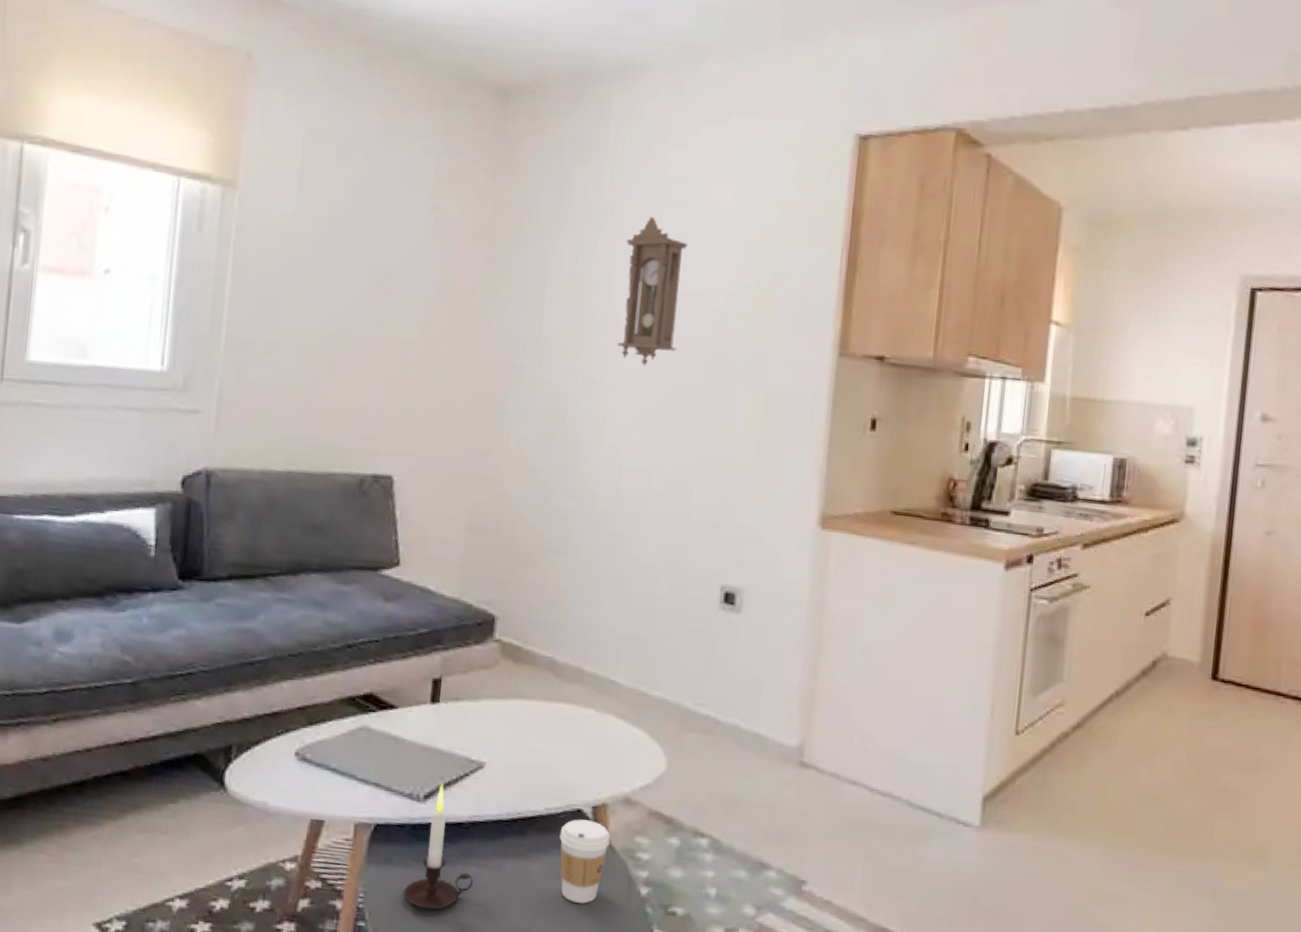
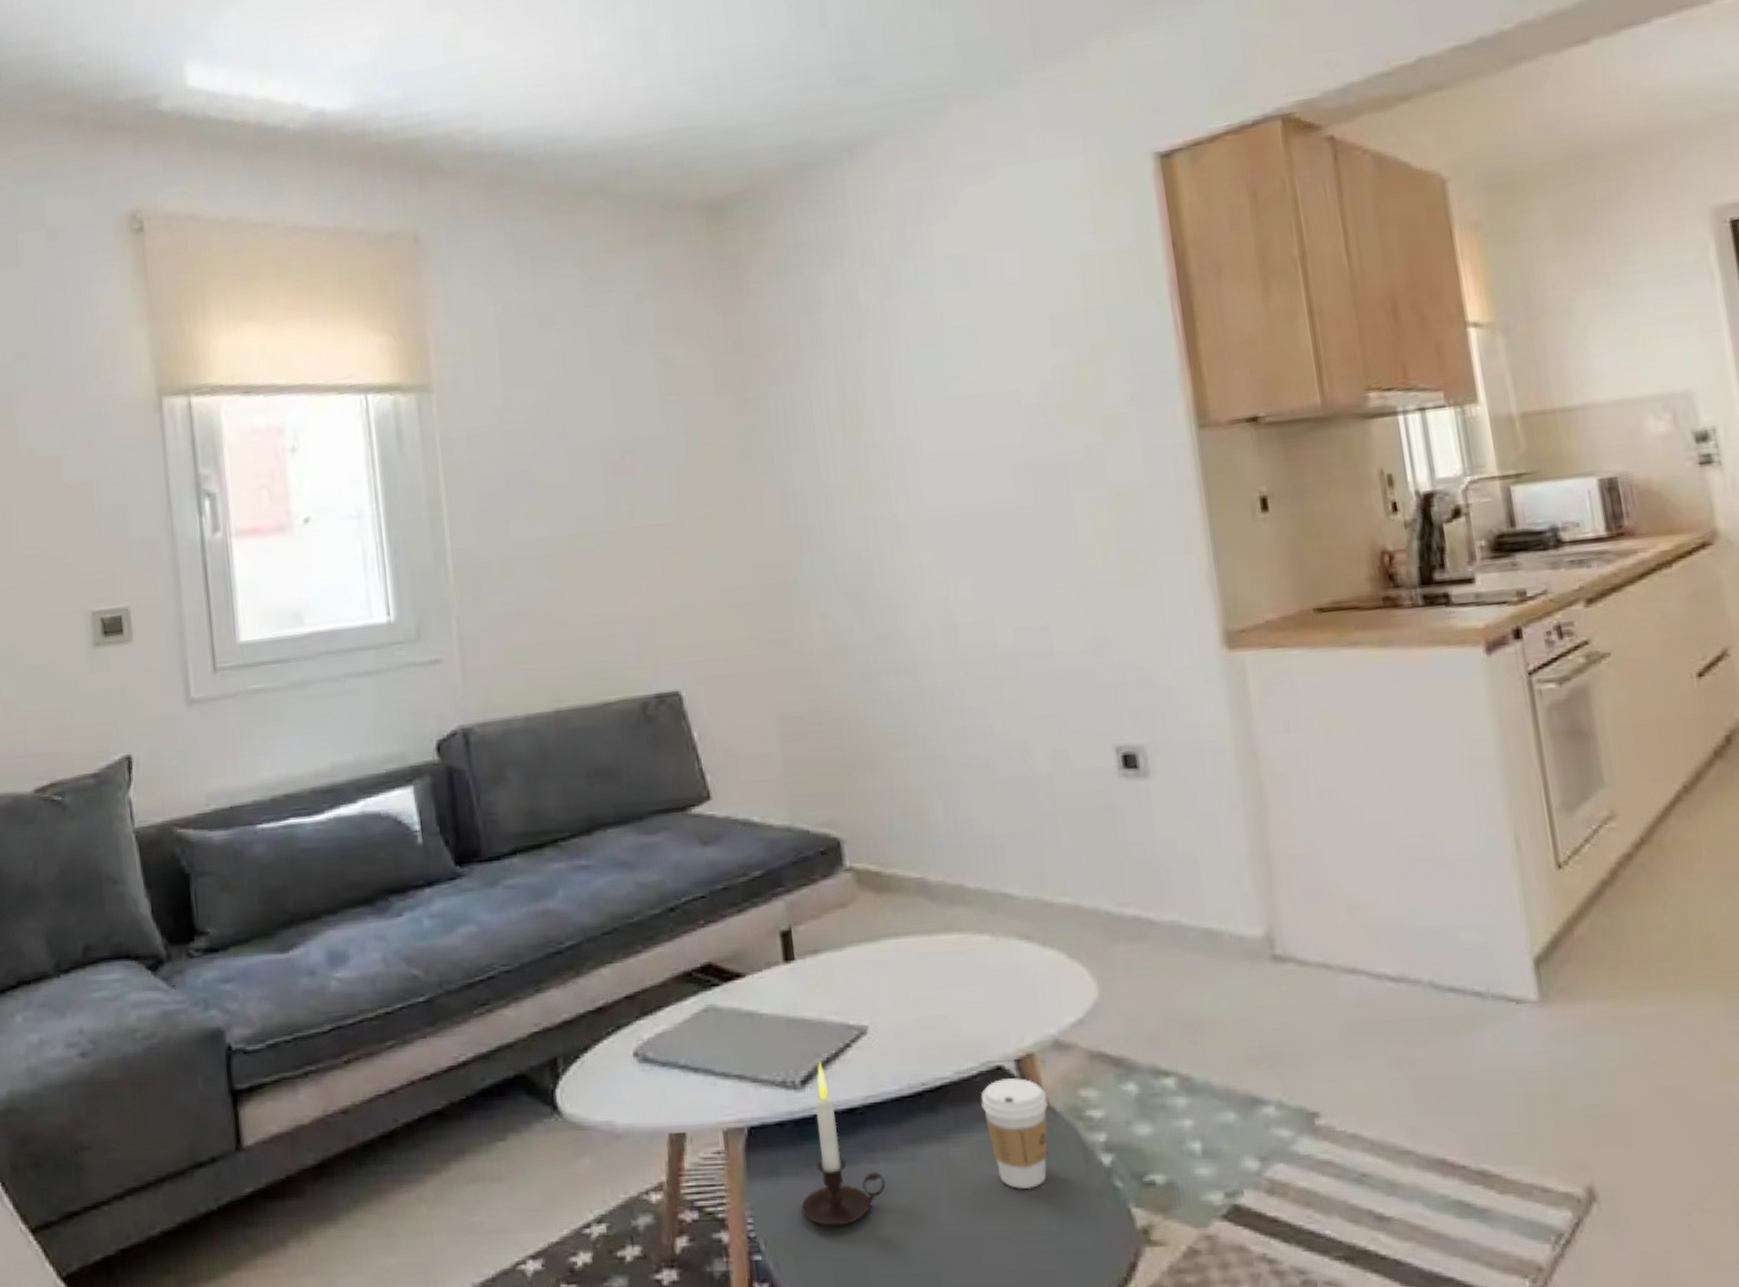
pendulum clock: present [617,217,688,366] -> none [899,312,991,494]

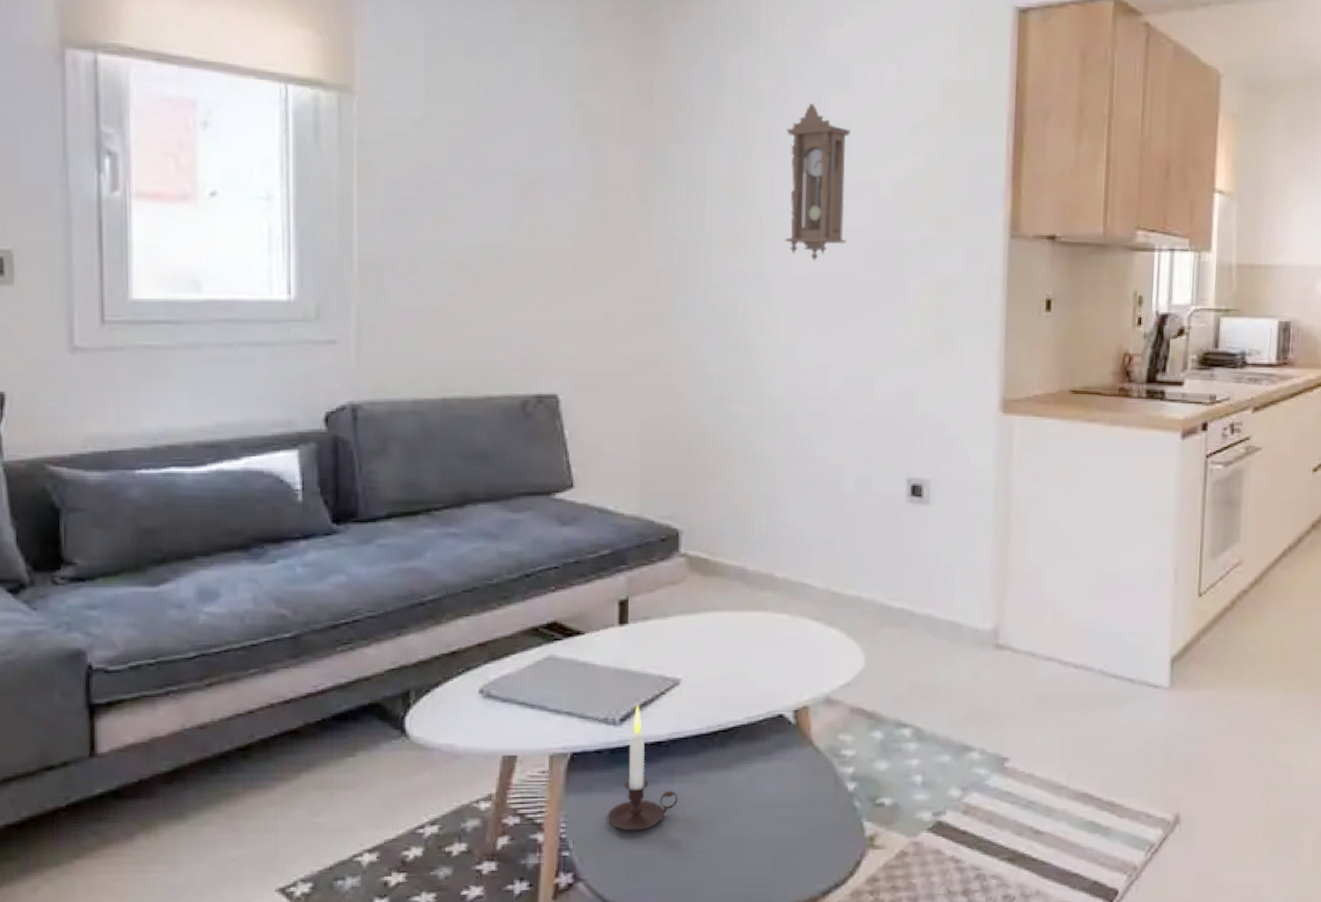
pendulum clock: none [899,312,991,494] -> present [785,104,850,261]
coffee cup: present [980,1078,1049,1189] -> none [762,724,814,806]

